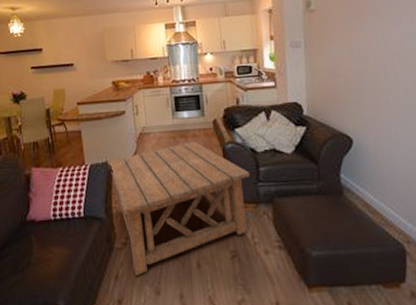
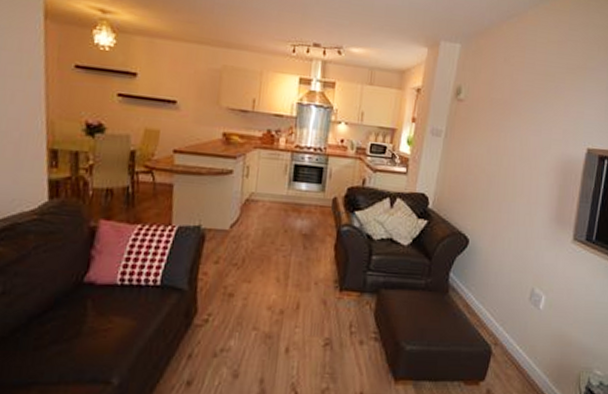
coffee table: present [107,140,251,276] -> none [200,217,362,356]

